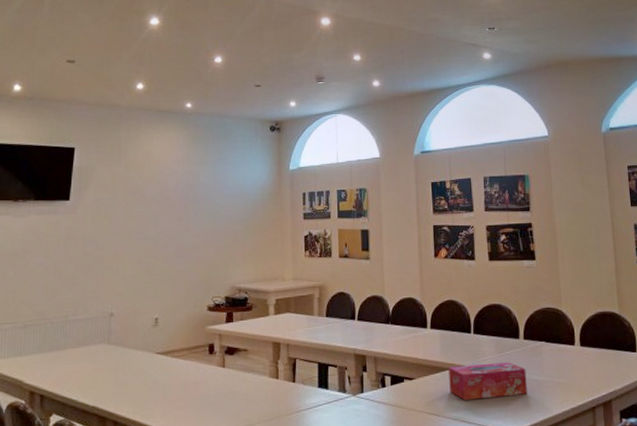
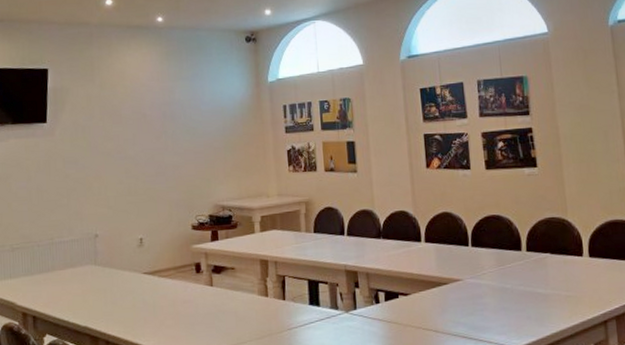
tissue box: present [448,362,527,400] -> none [446,275,532,316]

